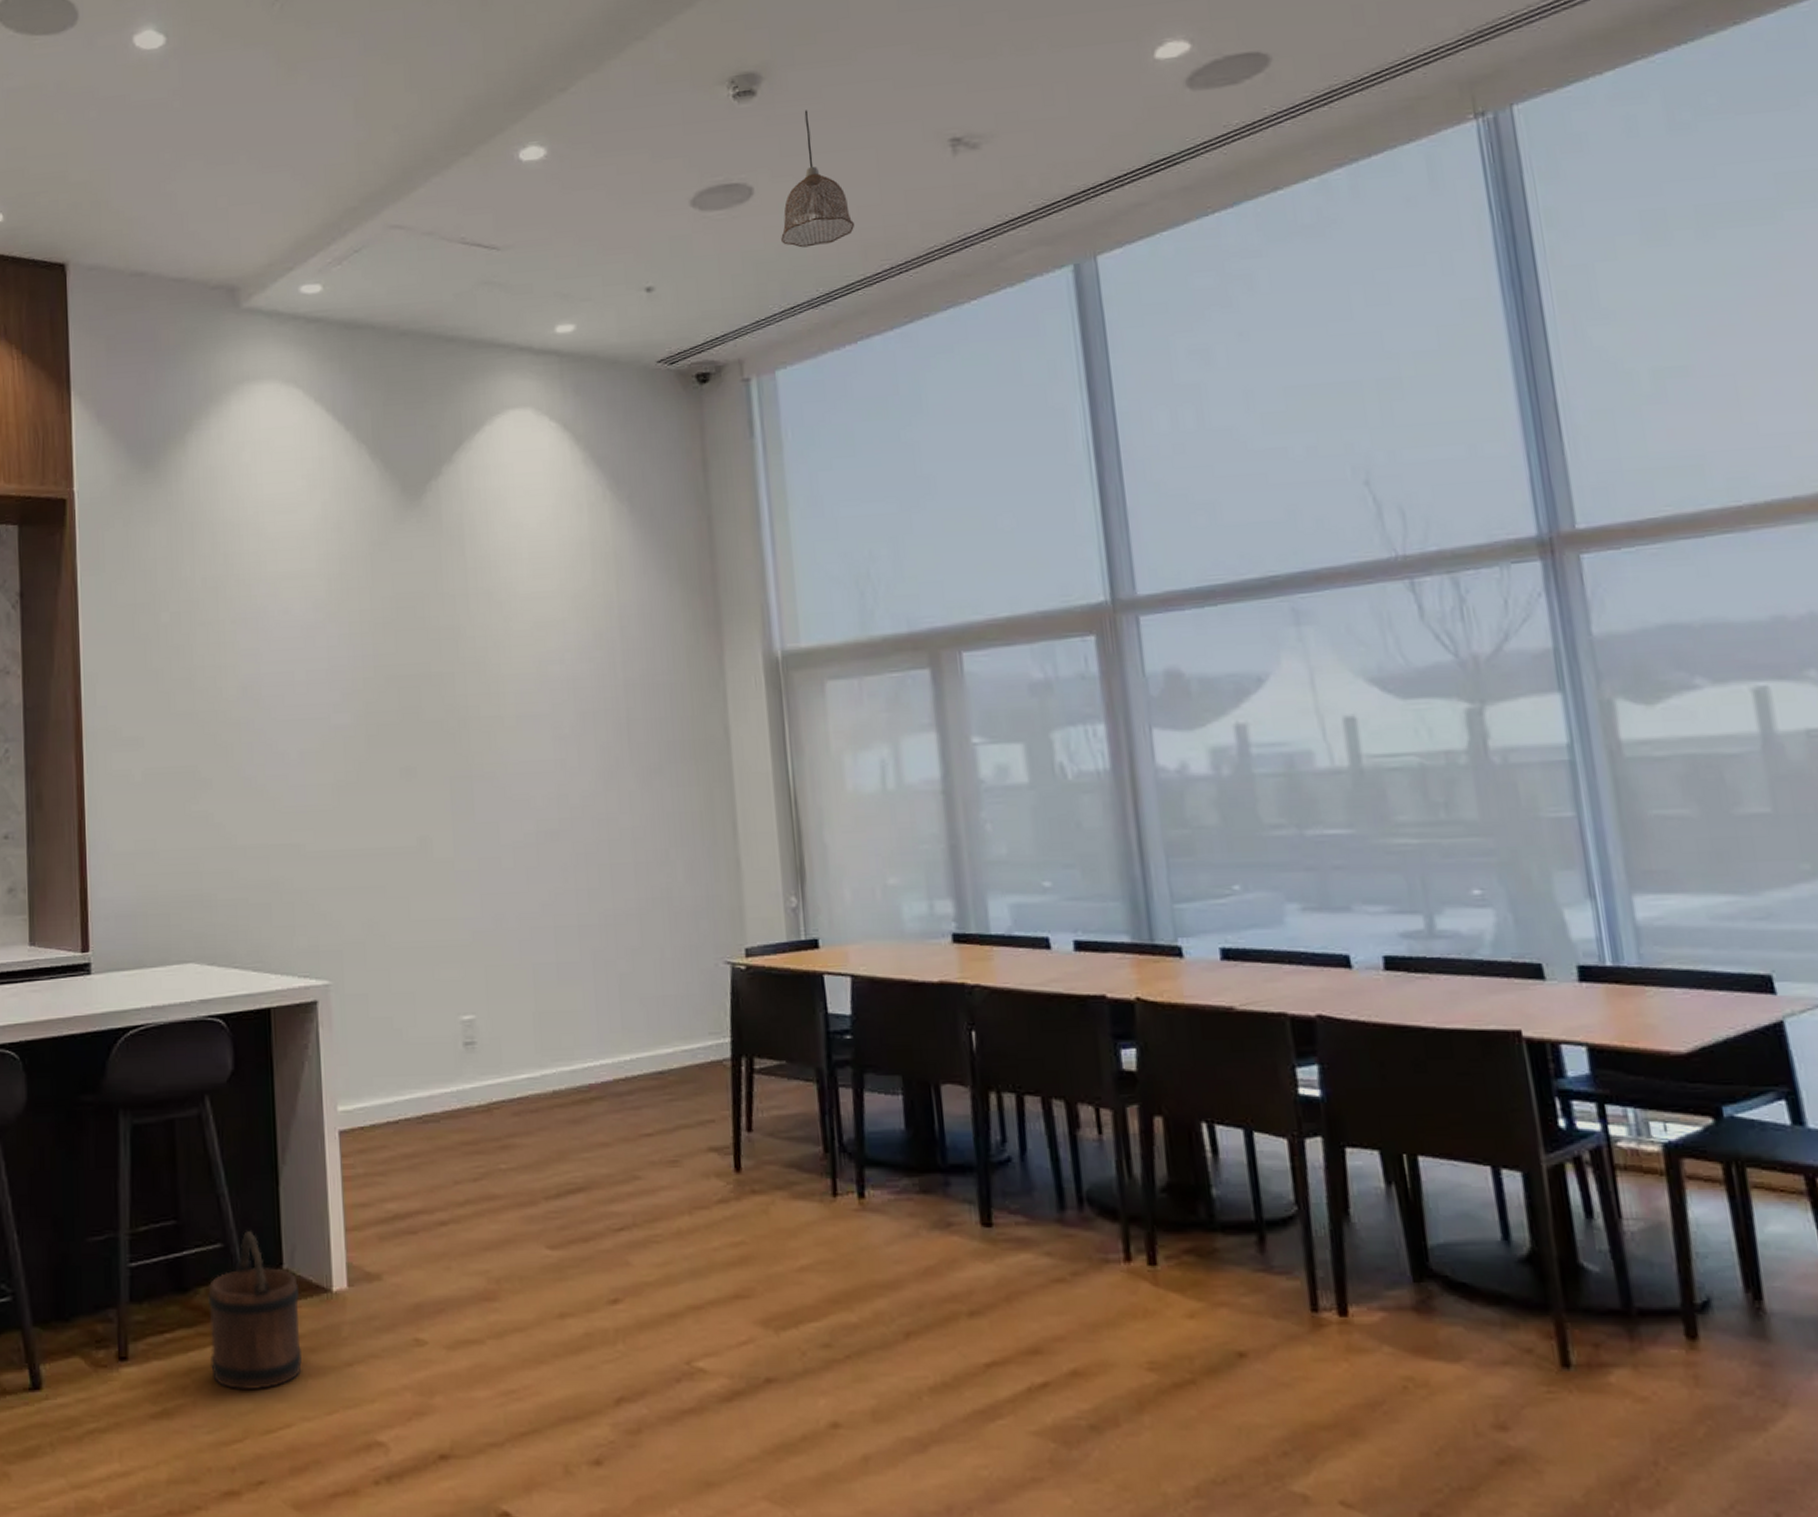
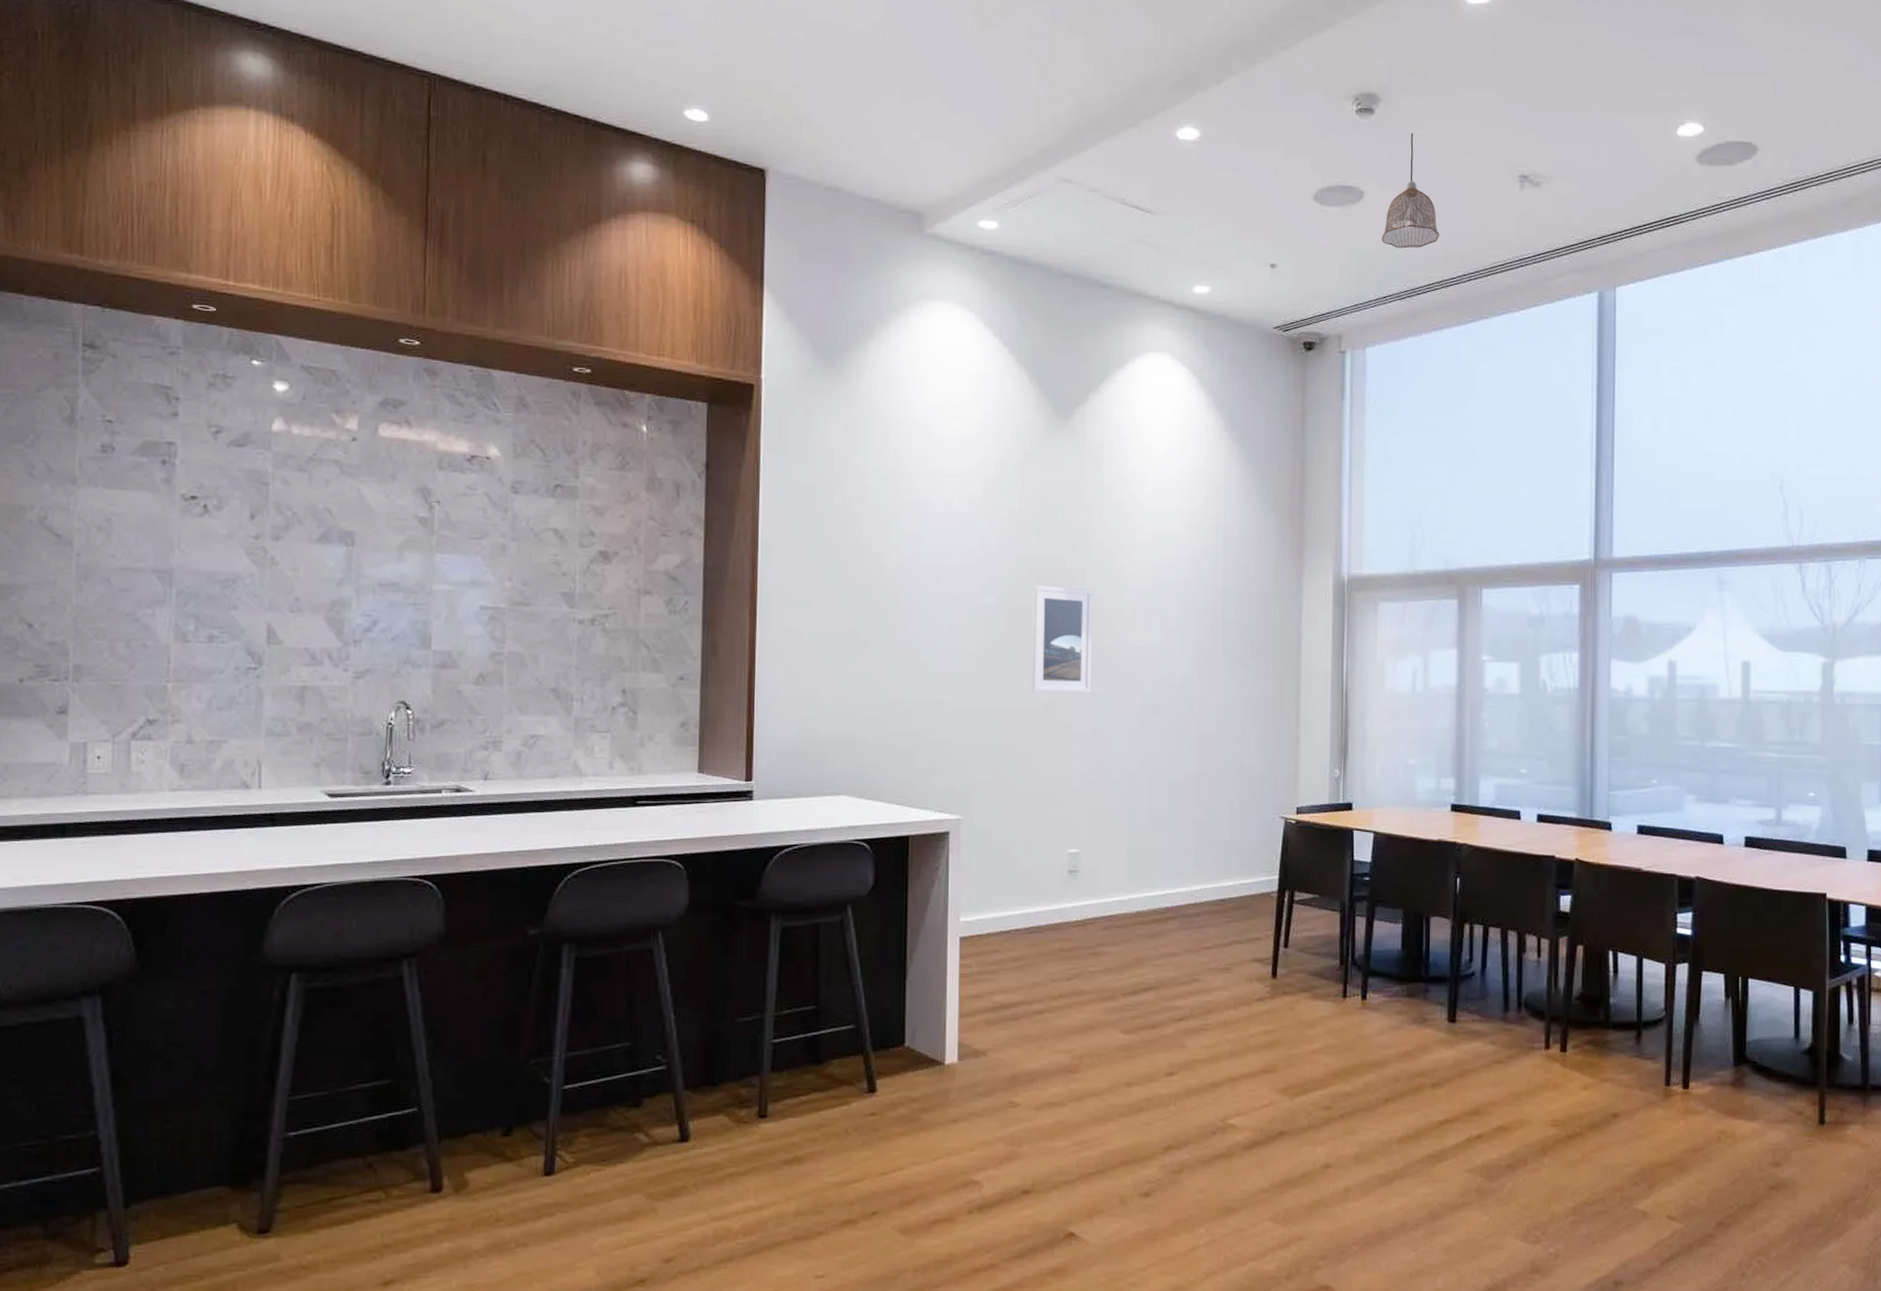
bucket: present [208,1231,302,1389] -> none [838,1016,916,1141]
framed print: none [394,696,472,826] -> present [1031,585,1092,694]

